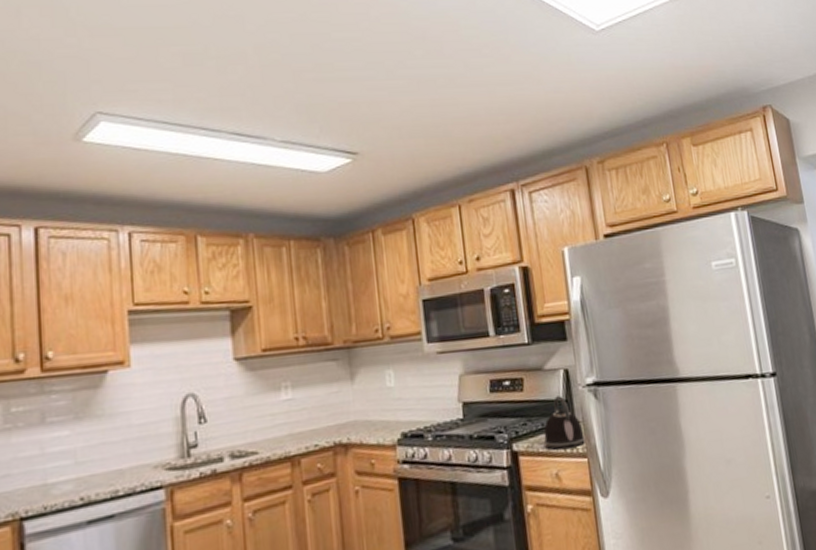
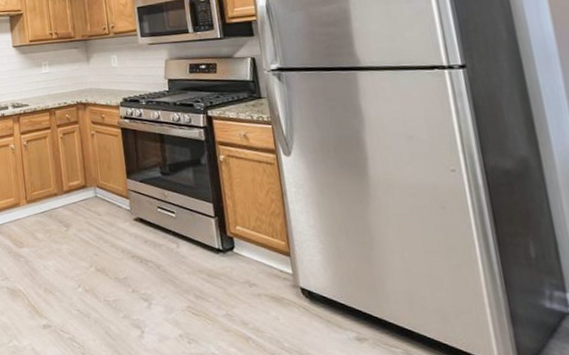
kettle: present [543,395,586,450] -> none [233,77,271,118]

